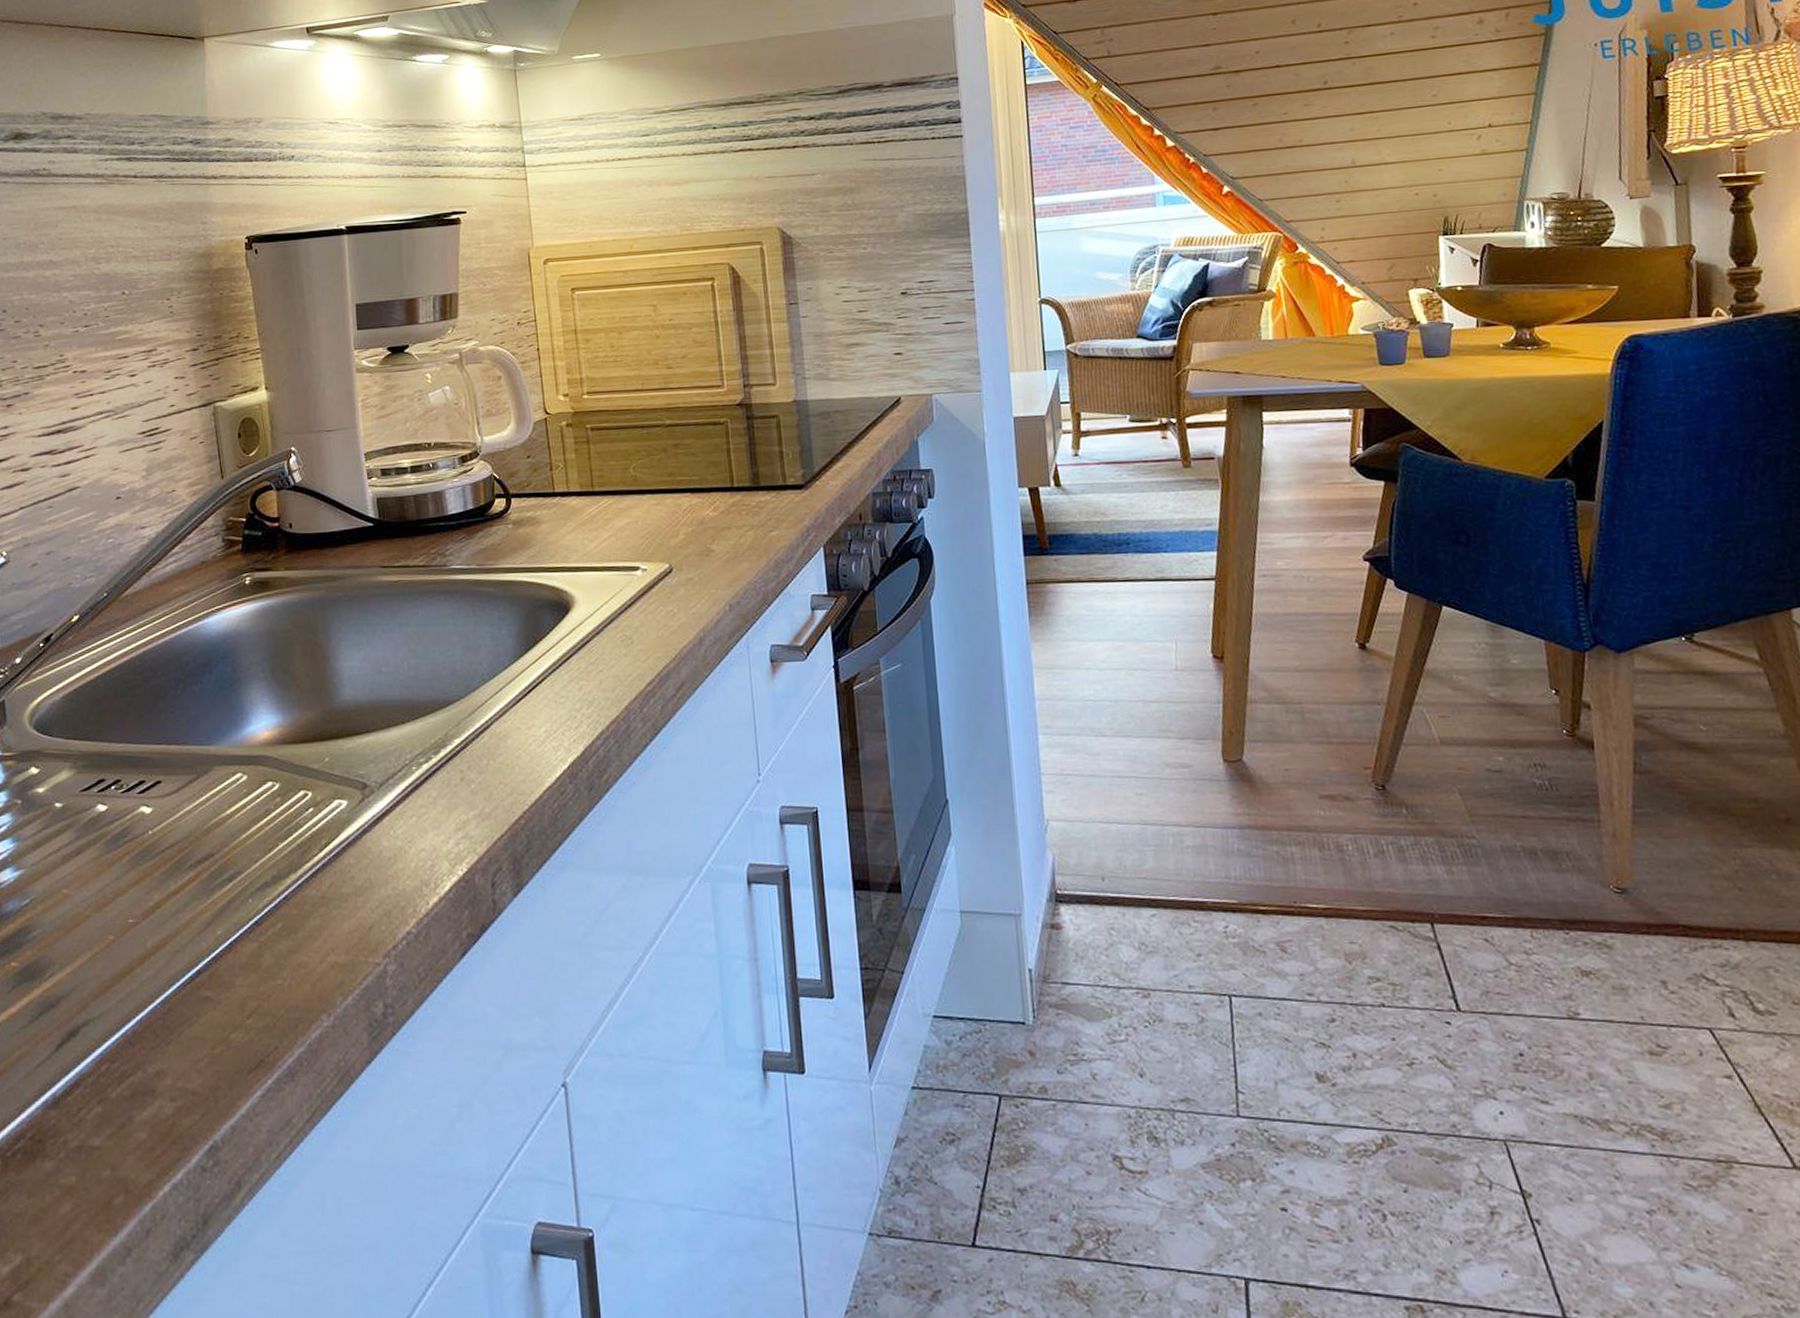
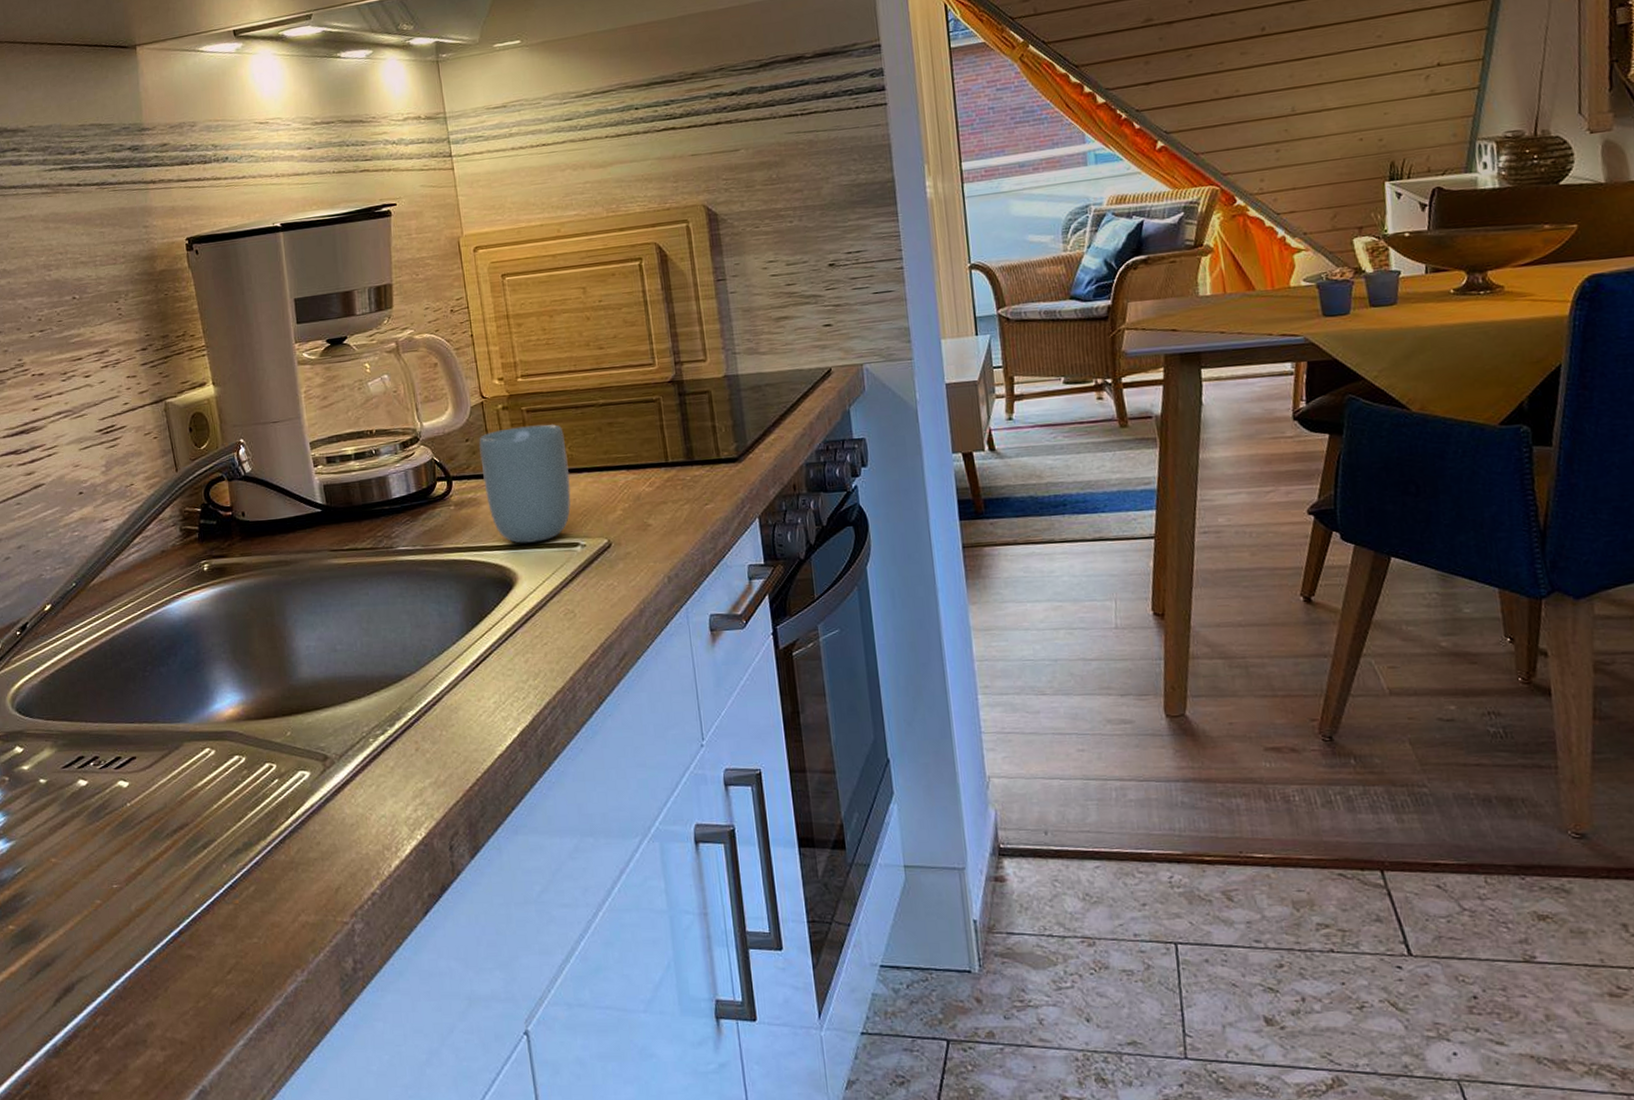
cup: none [541,443,633,566] -> present [479,424,571,544]

